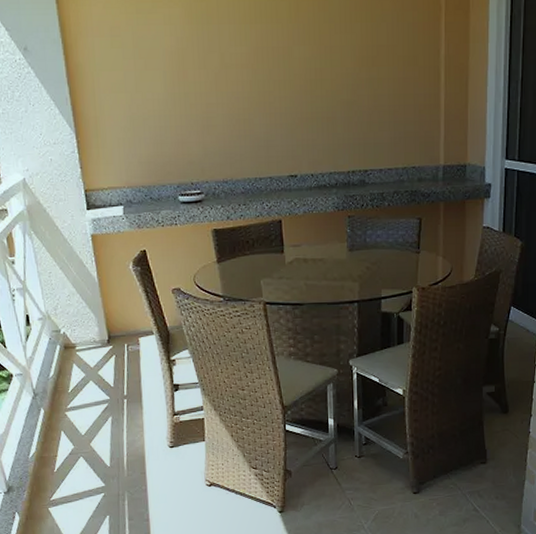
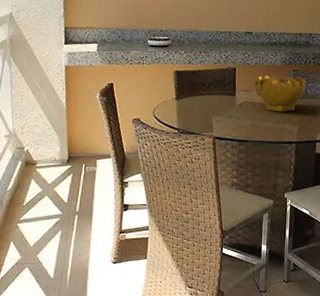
decorative bowl: none [303,223,365,268] -> present [253,75,307,112]

